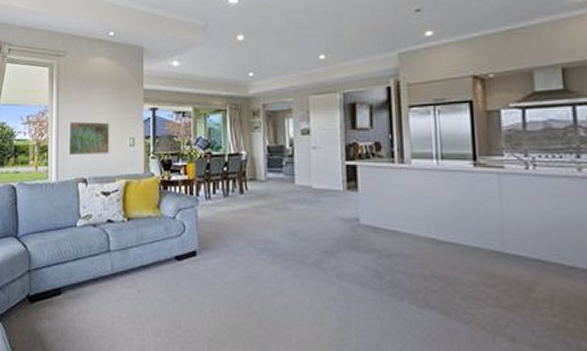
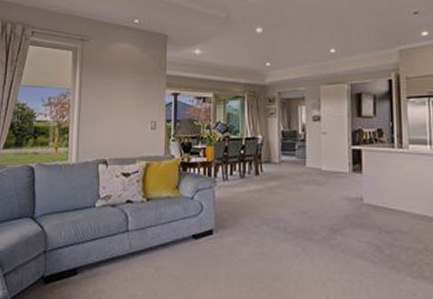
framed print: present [68,121,110,155] -> none [89,104,132,137]

